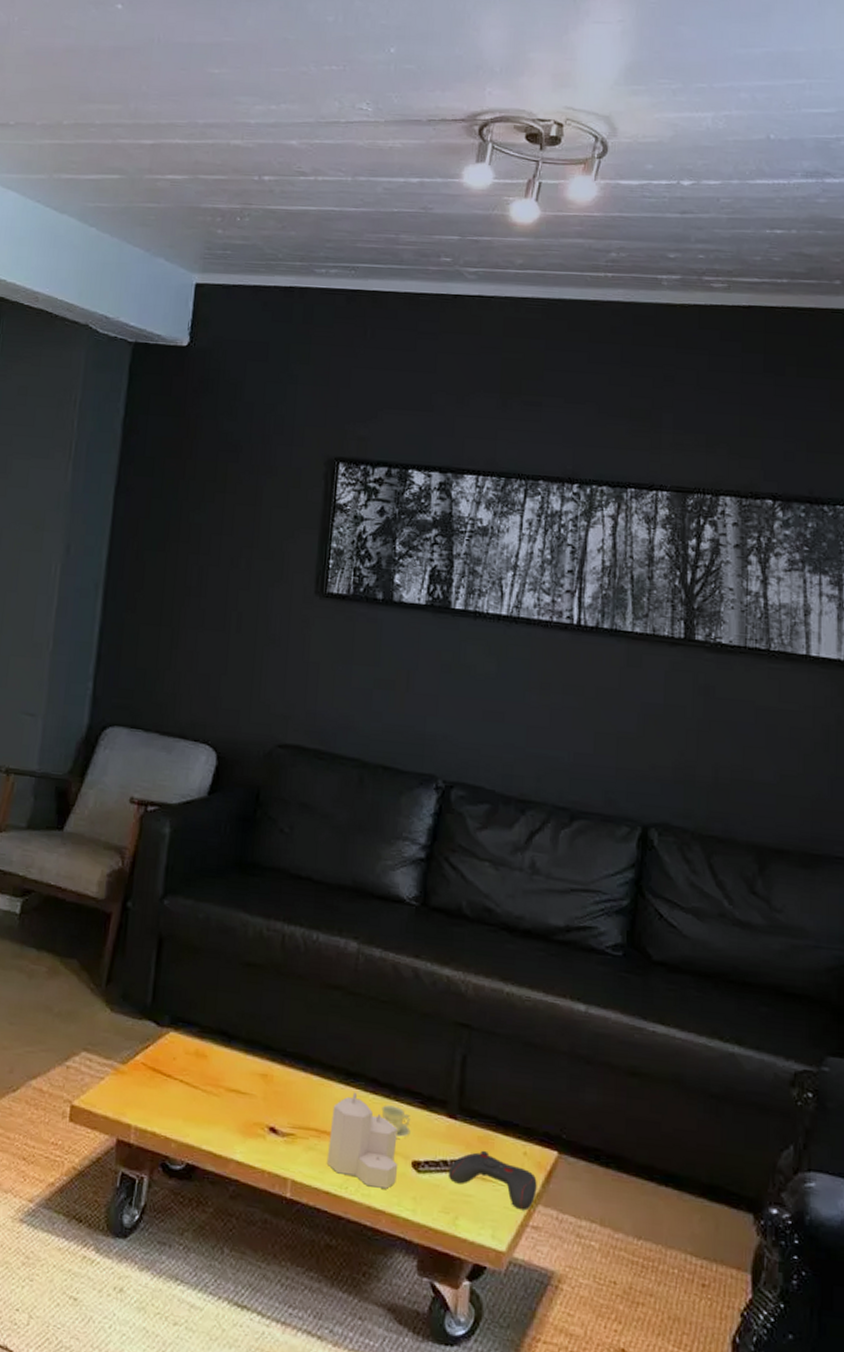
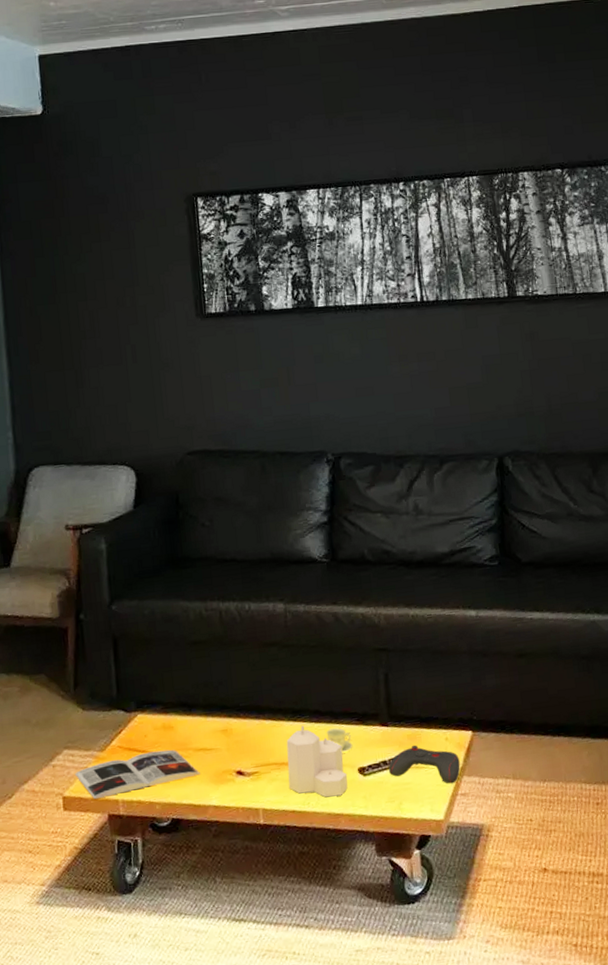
magazine: none [89,1076,228,1121] -> present [75,749,200,800]

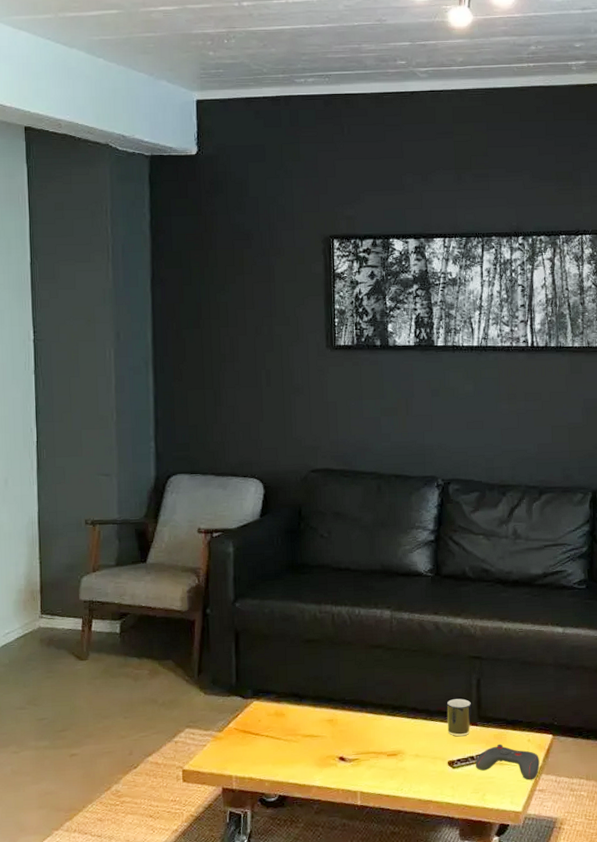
magazine: present [75,749,200,800] -> none [194,734,306,774]
candle: present [286,725,348,798] -> none [384,720,438,785]
cup and saucer: present [326,728,353,752] -> none [421,724,445,746]
mug: none [352,696,381,740] -> present [446,698,472,737]

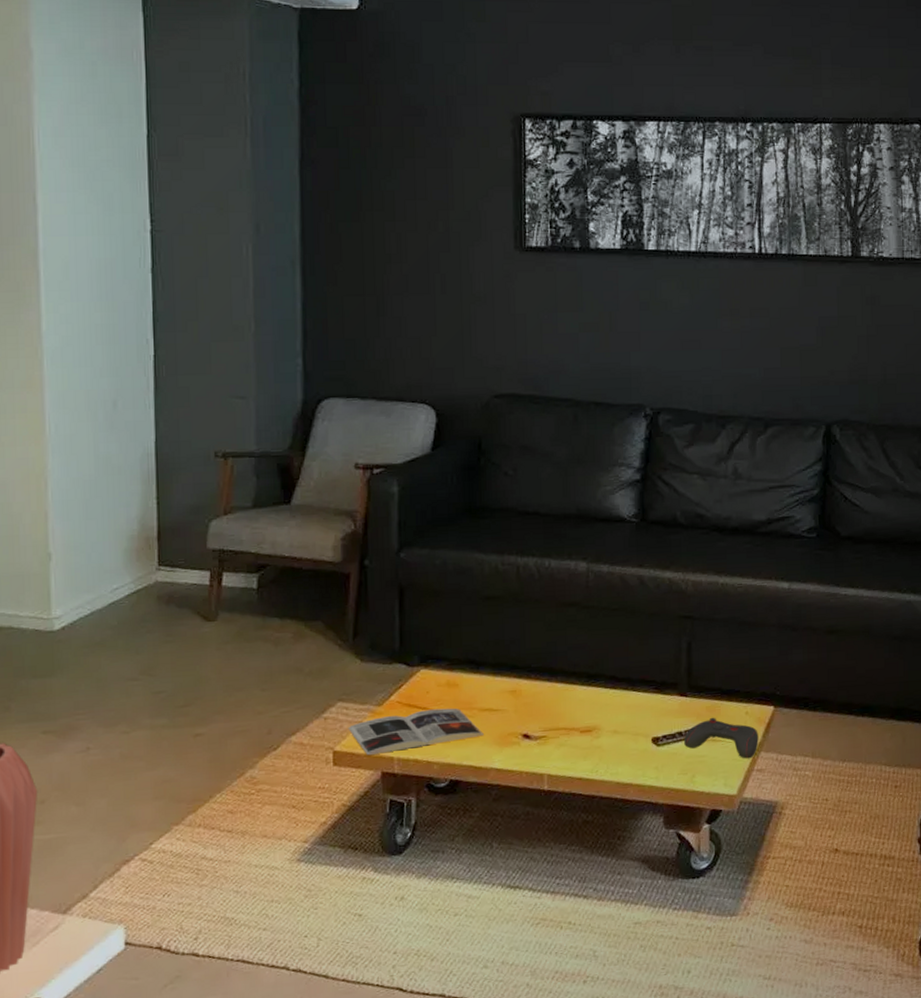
magazine: none [194,734,306,774] -> present [348,708,484,756]
mug: present [446,698,472,737] -> none [651,665,681,709]

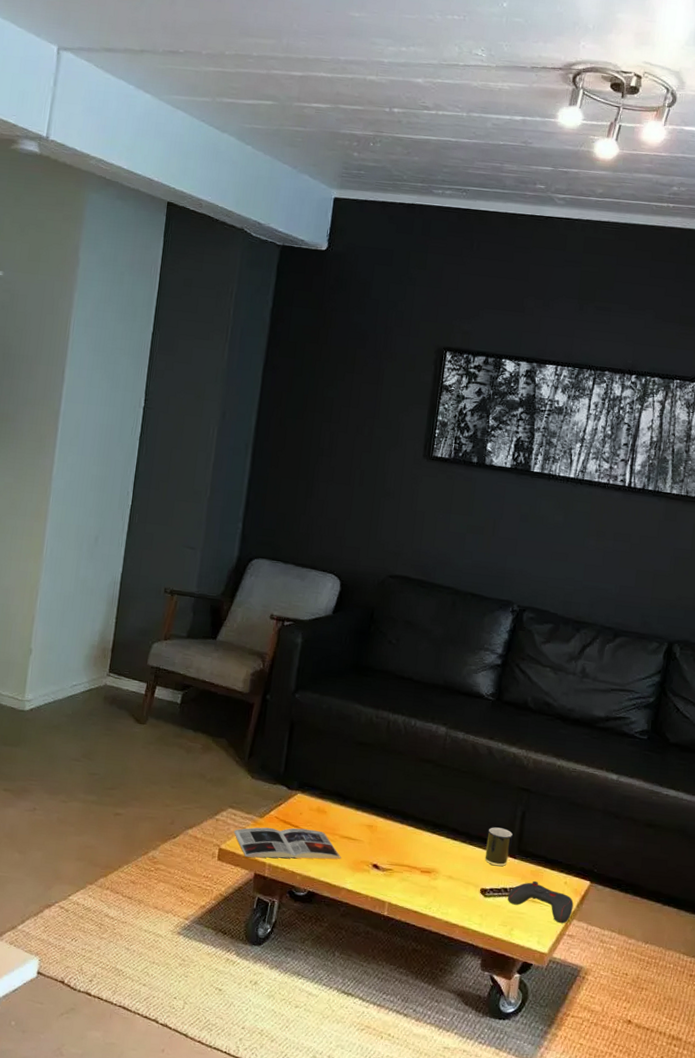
mug: none [651,665,681,709] -> present [485,827,514,867]

